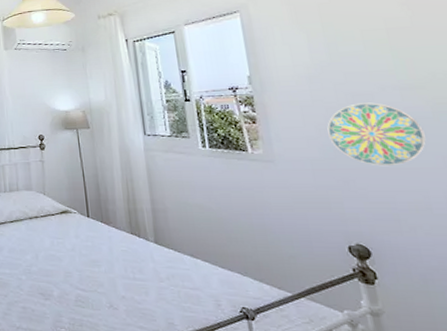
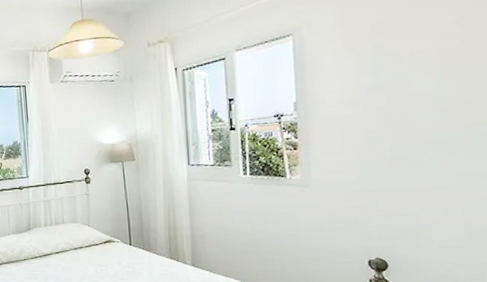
decorative plate: present [327,102,426,166] -> none [364,125,455,186]

